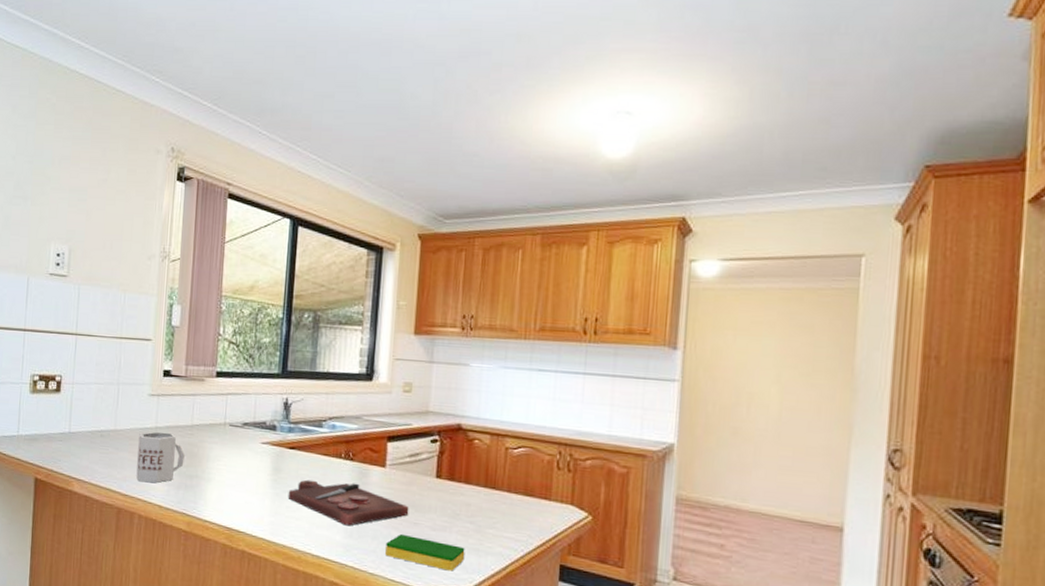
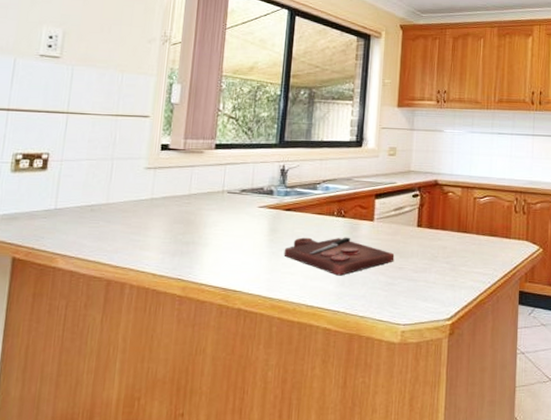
mug: present [136,432,185,483] -> none [129,204,181,253]
dish sponge: present [385,533,465,571] -> none [374,278,443,306]

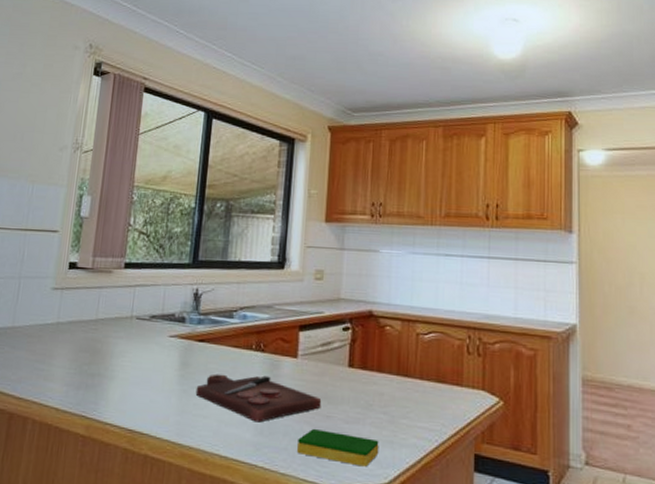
dish sponge: none [374,278,443,306] -> present [297,428,379,467]

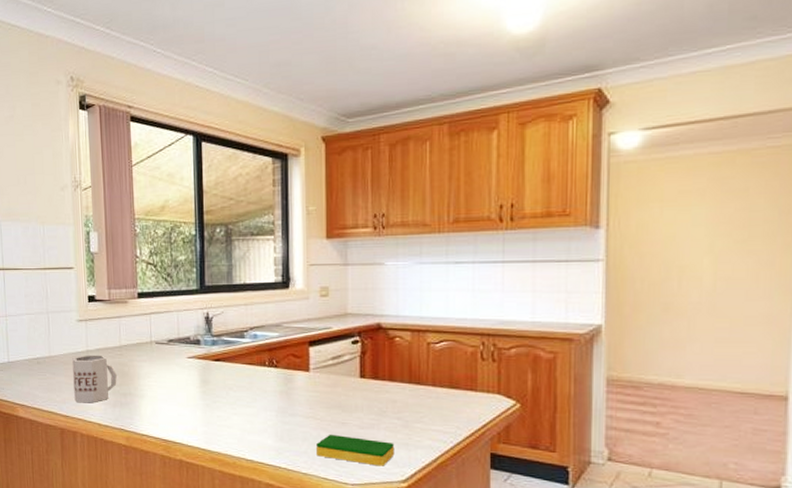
mug: none [32,328,87,384] -> present [72,356,117,403]
cutting board: present [195,374,322,423] -> none [217,389,336,430]

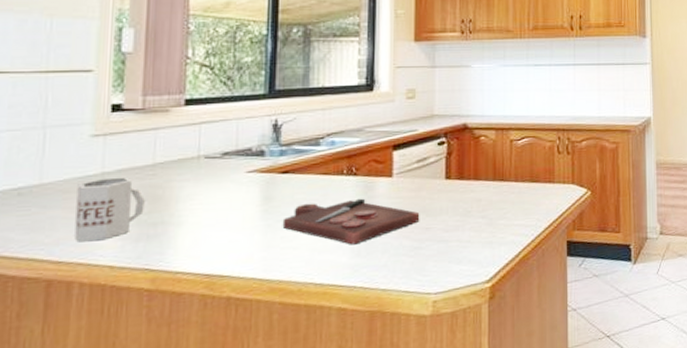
cutting board: none [217,389,336,430] -> present [282,198,420,245]
dish sponge: present [316,434,395,466] -> none [398,241,479,270]

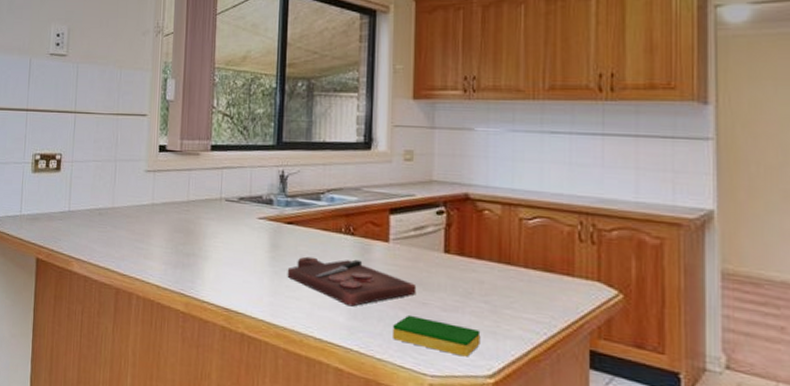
mug: present [75,178,145,243] -> none [134,209,181,262]
dish sponge: none [398,241,479,270] -> present [393,314,481,357]

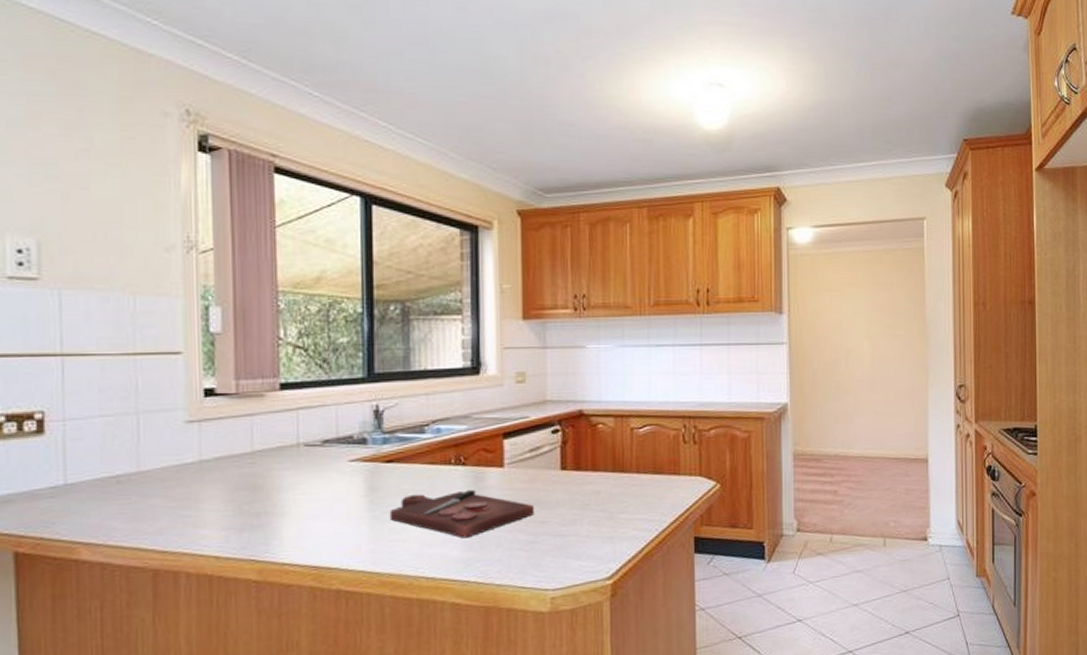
dish sponge: present [393,314,481,357] -> none [512,535,599,566]

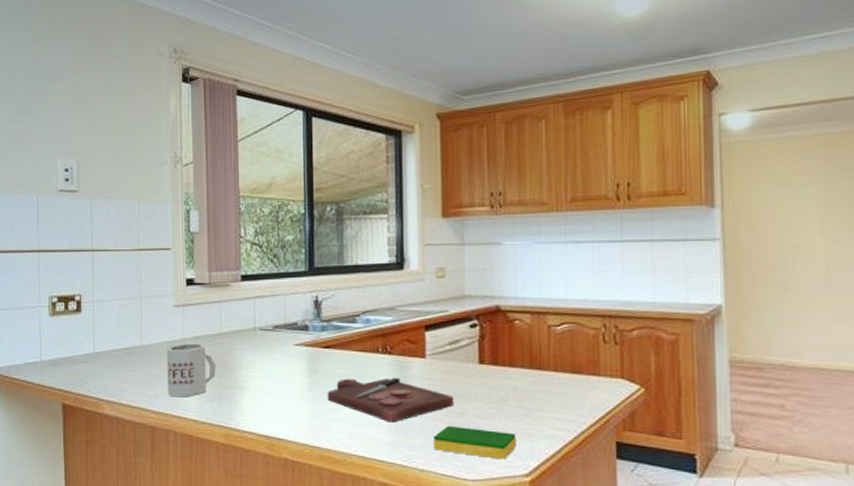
mug: none [176,466,246,532] -> present [167,345,216,398]
dish sponge: none [512,535,599,566] -> present [434,425,517,459]

